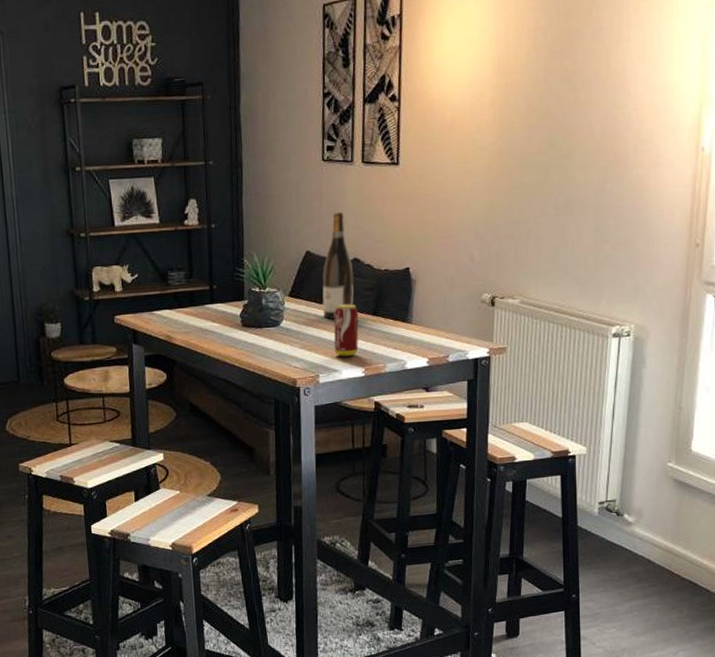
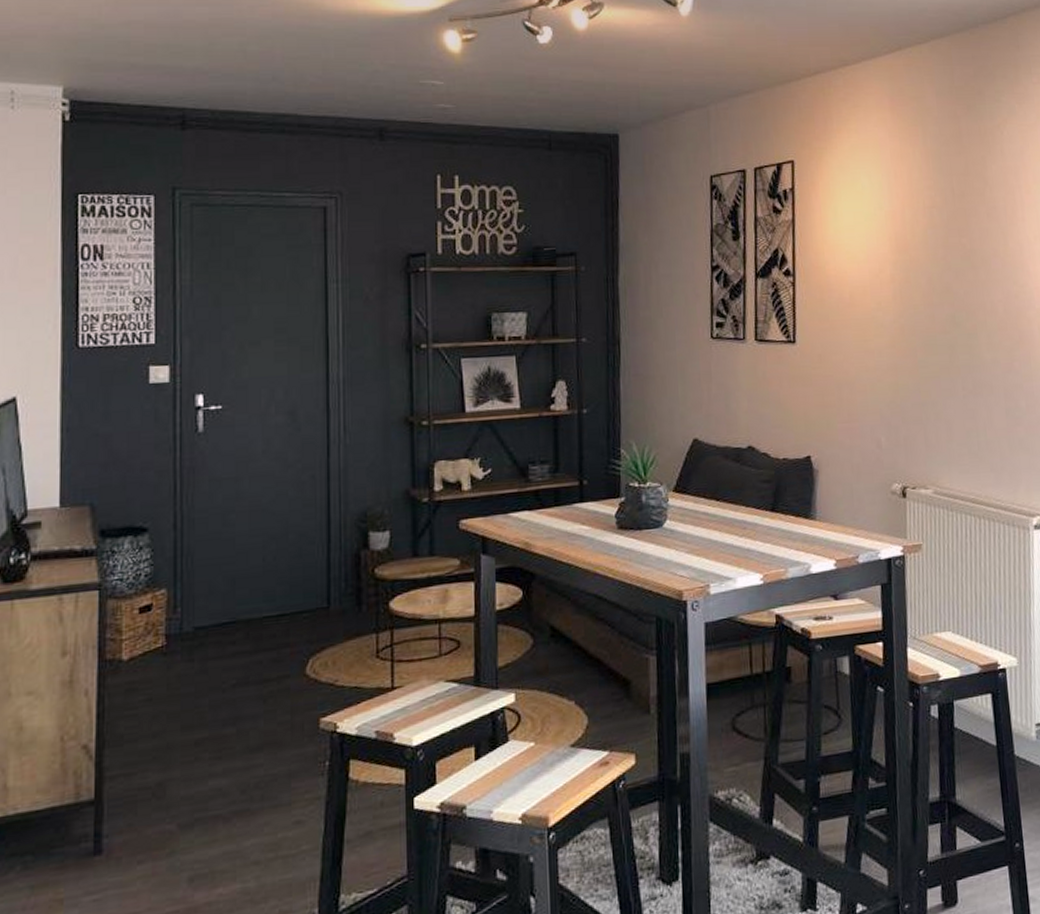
wine bottle: present [322,211,354,320] -> none [712,394,749,518]
beverage can: present [333,304,359,357] -> none [726,499,756,562]

